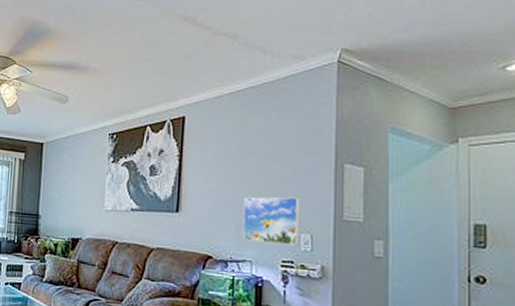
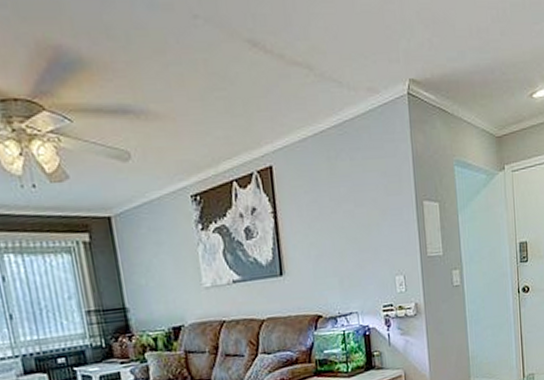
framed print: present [242,196,301,246] -> none [342,240,396,293]

